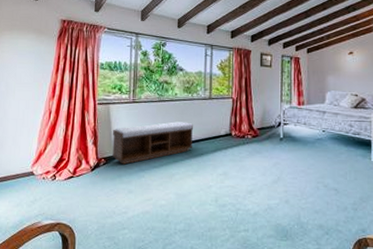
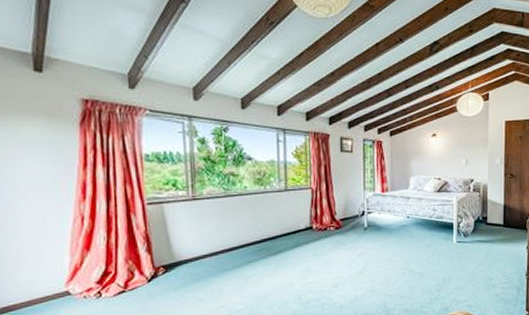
bench: present [112,121,194,165] -> none [169,218,270,271]

